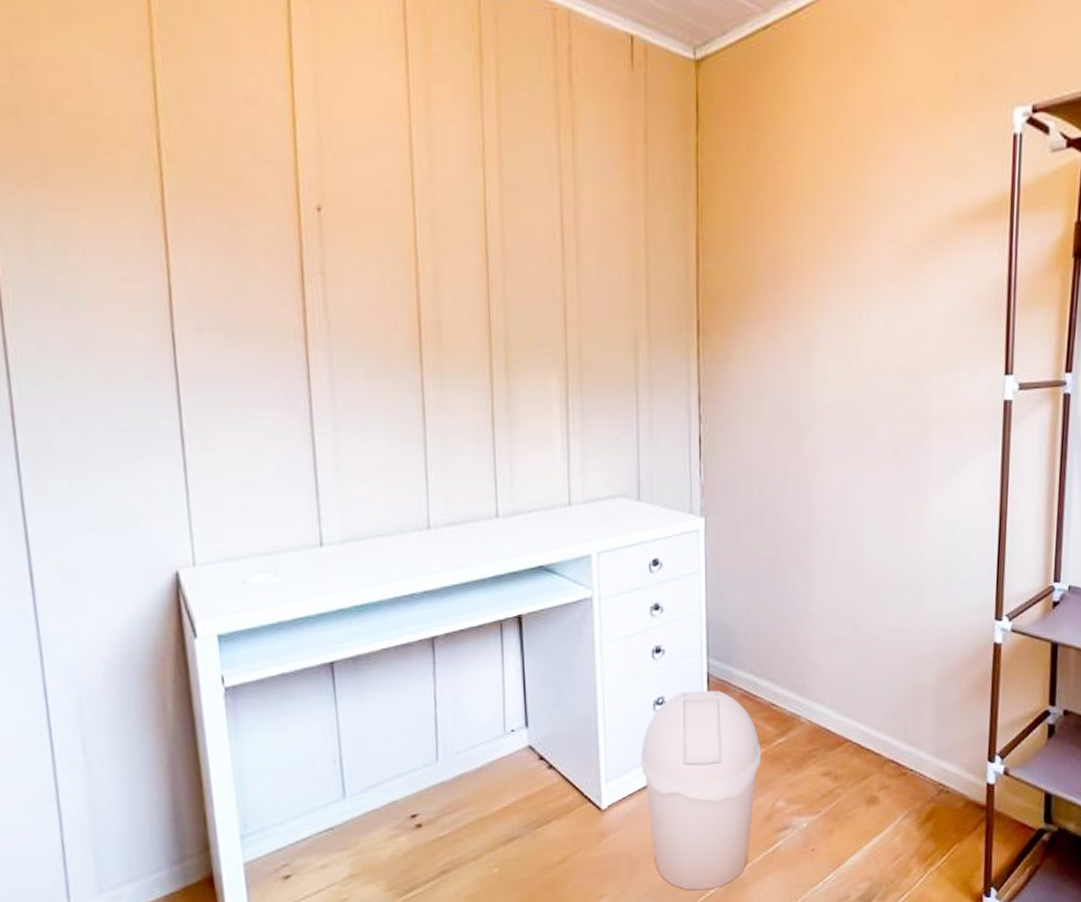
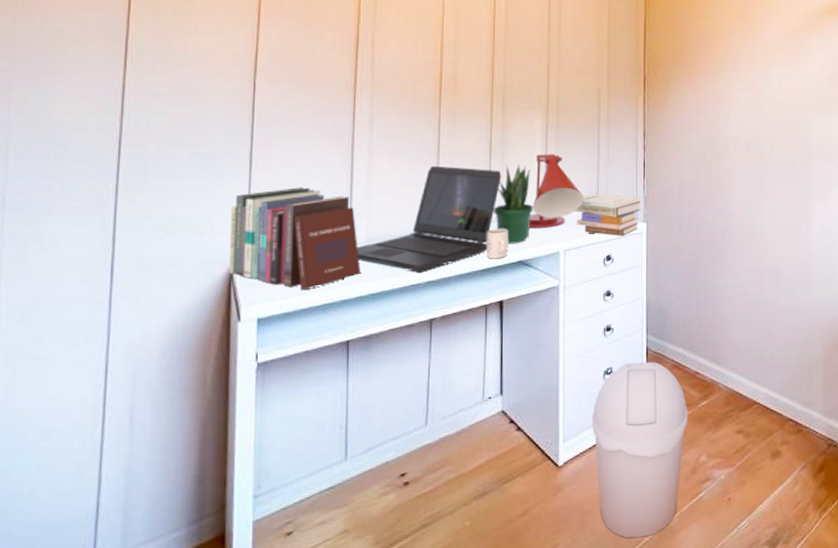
books: none [165,472,338,602] -> present [228,187,360,291]
laptop computer: none [331,443,510,580] -> present [357,165,502,272]
mug: none [494,525,524,564] -> present [486,229,508,259]
planter: none [502,440,554,545] -> present [494,164,533,244]
desk lamp: none [548,427,621,526] -> present [528,154,584,229]
books: none [609,478,697,536] -> present [575,193,641,237]

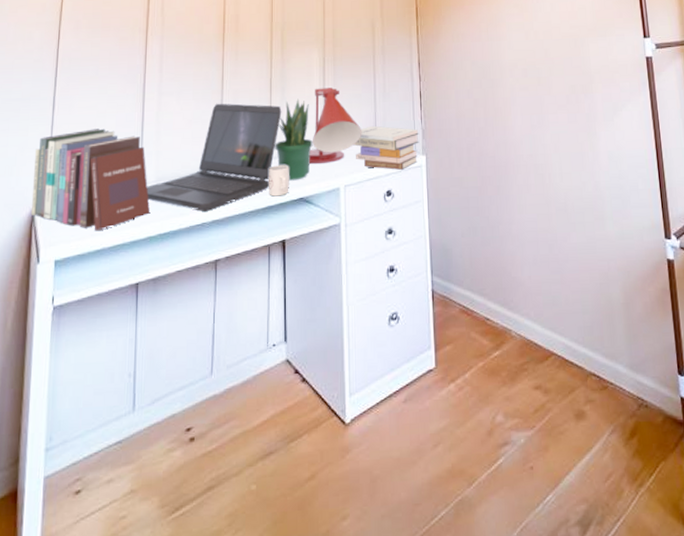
trash bin: present [592,361,688,539] -> none [379,306,480,512]

